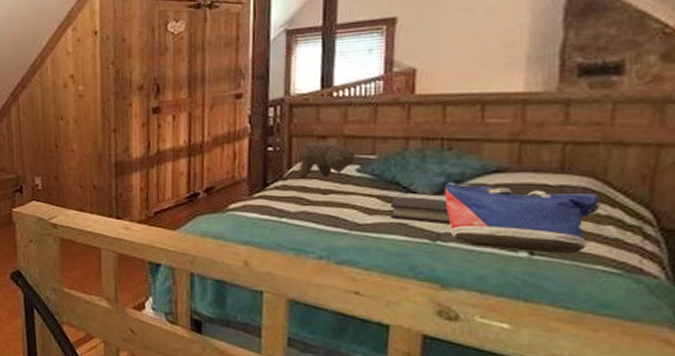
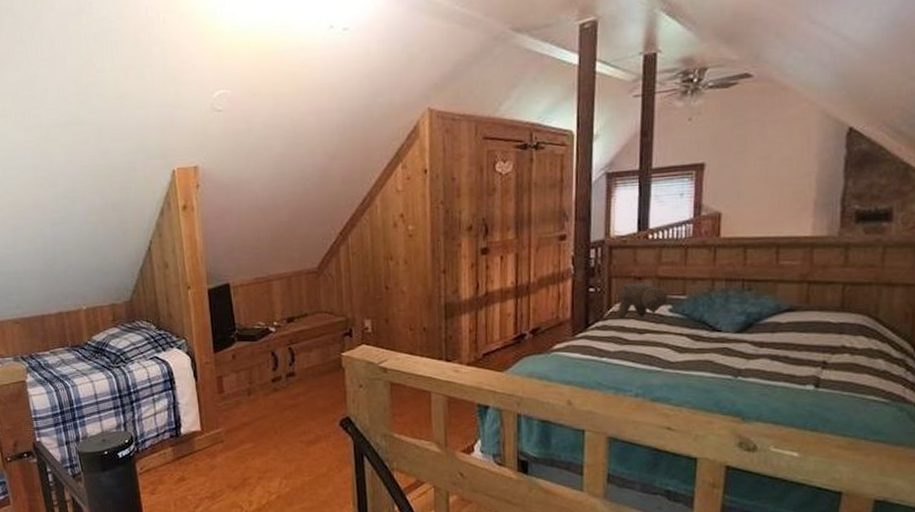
book: present [390,196,451,225] -> none [699,335,750,361]
tote bag: present [444,182,602,254] -> none [745,321,874,386]

